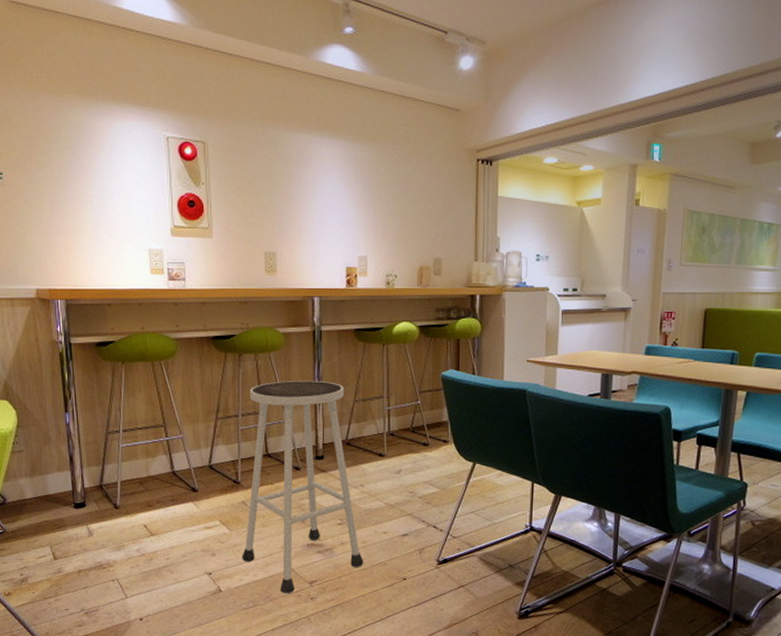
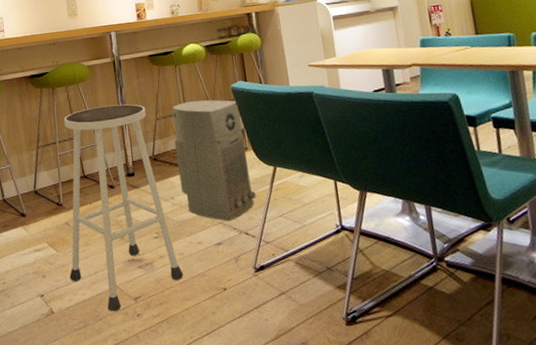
air purifier: none [371,385,450,514] -> present [171,99,256,222]

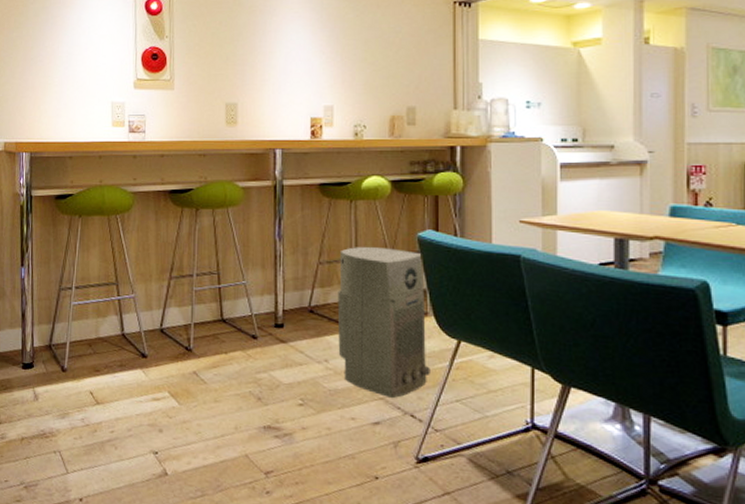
stool: present [64,104,184,312] -> none [191,238,328,485]

